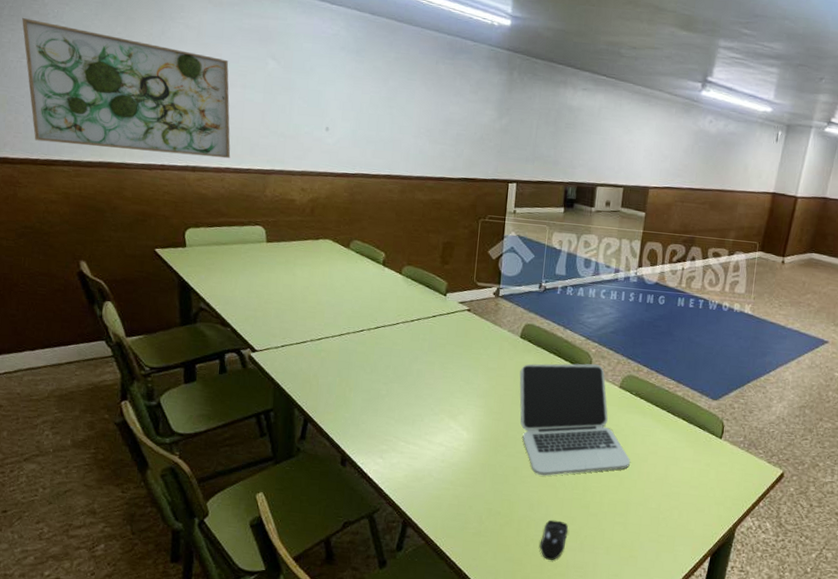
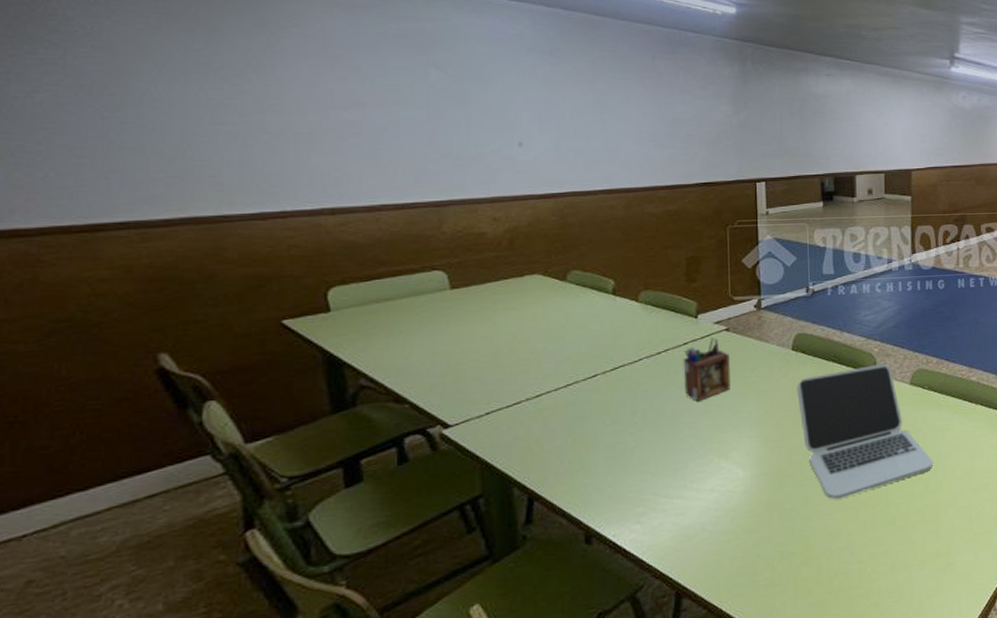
wall art: present [22,18,231,159] -> none [29,39,387,201]
desk organizer: none [429,315,469,367] -> present [683,337,732,401]
computer mouse: present [539,520,569,560] -> none [845,545,876,593]

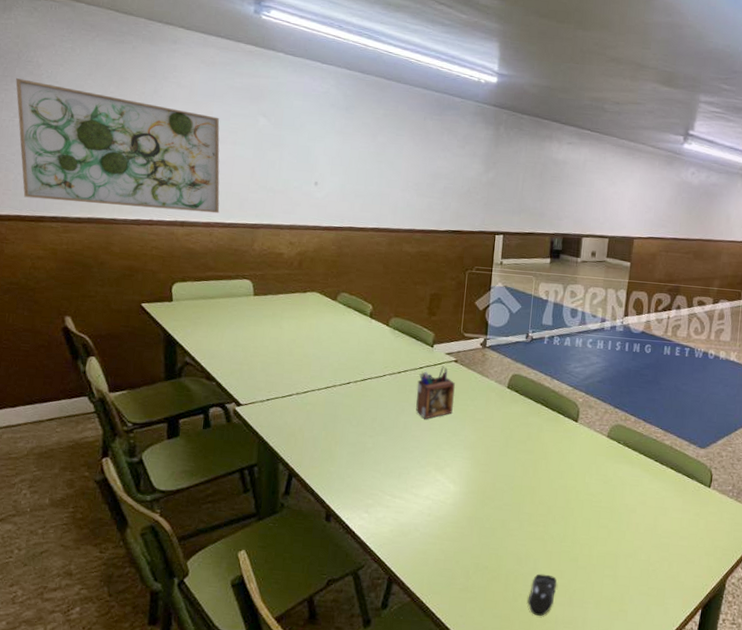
wall art: none [29,39,387,201] -> present [16,78,220,214]
laptop: present [797,363,933,500] -> none [506,413,619,529]
computer mouse: none [845,545,876,593] -> present [527,574,557,616]

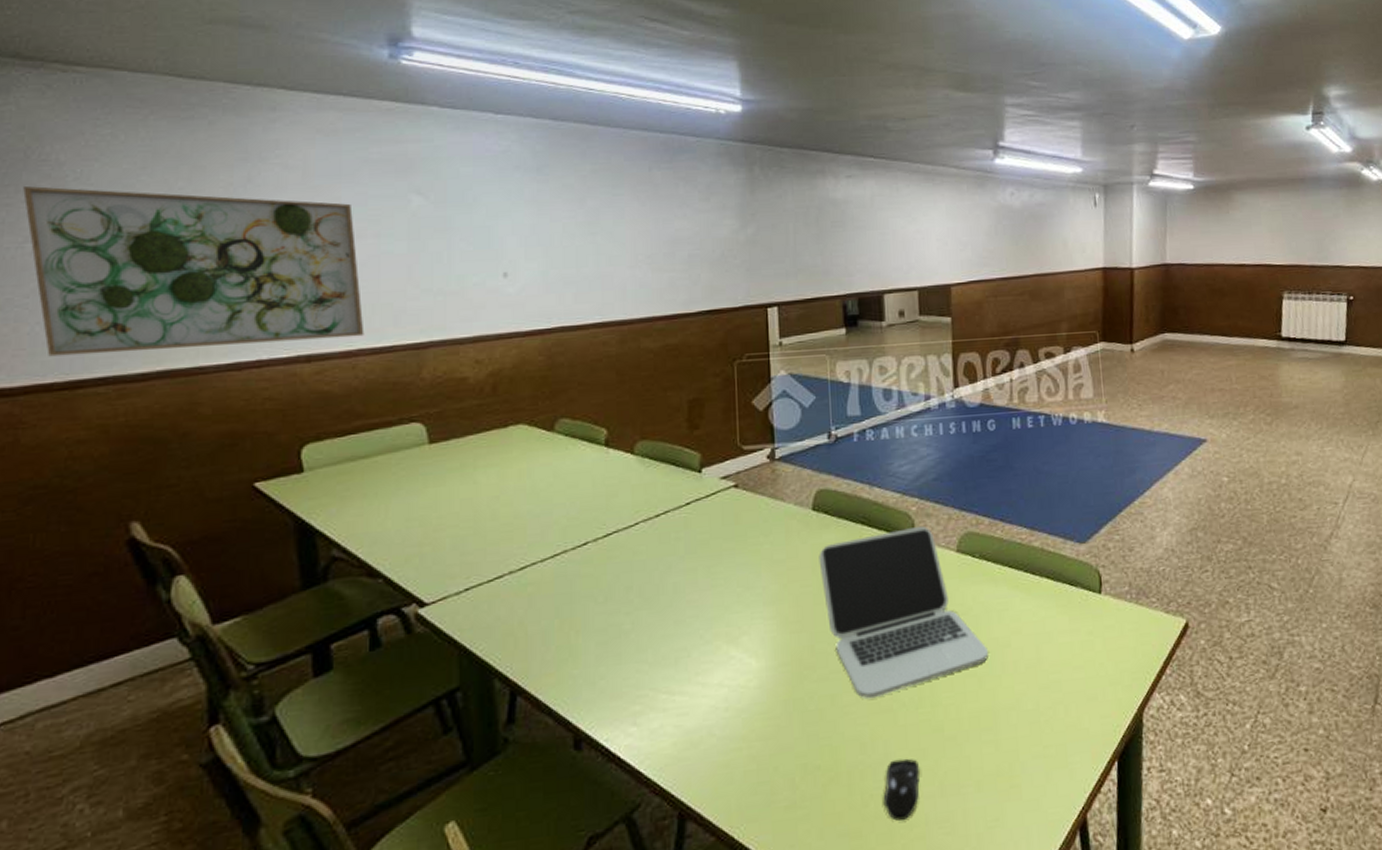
desk organizer: present [416,366,456,419] -> none [685,495,742,574]
laptop: none [506,413,619,529] -> present [819,525,988,699]

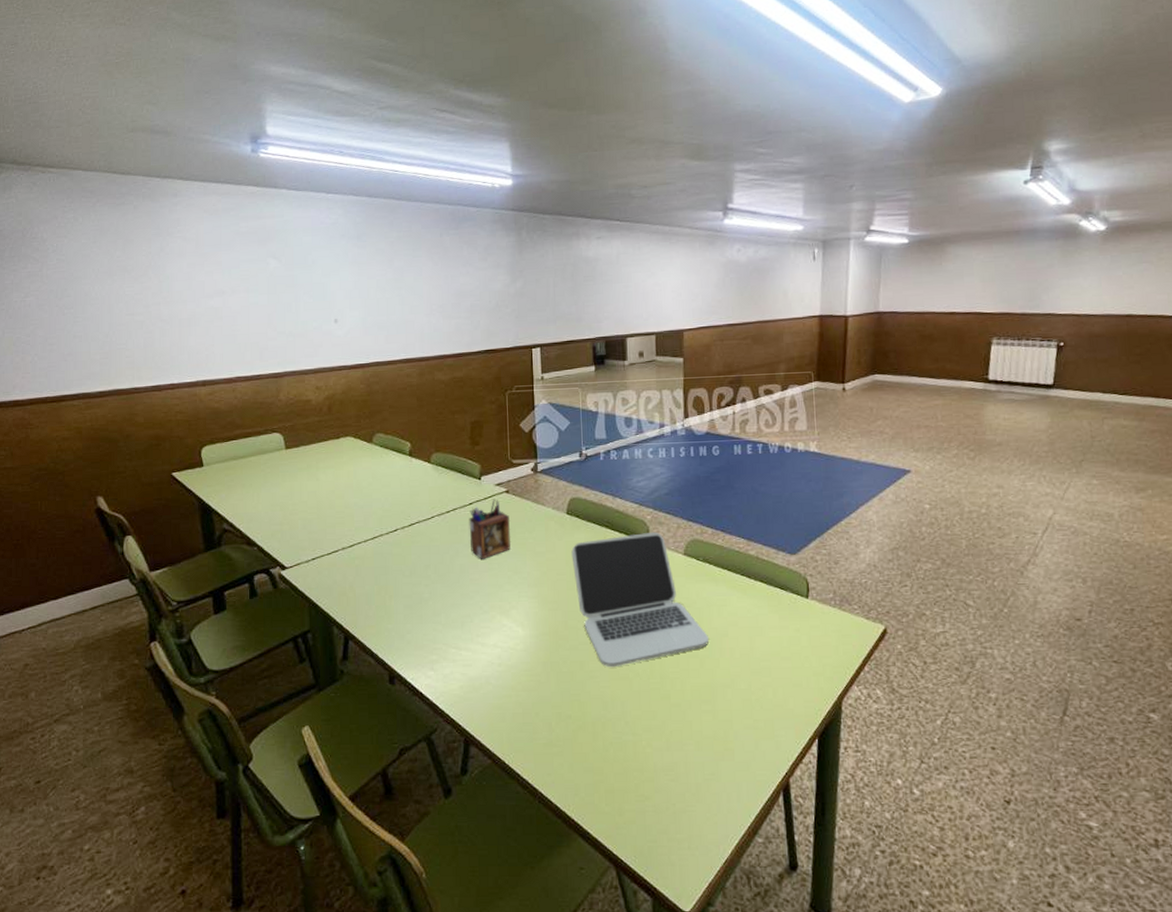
wall art: present [23,186,364,357] -> none [23,257,240,379]
desk organizer: none [685,495,742,574] -> present [469,499,511,559]
computer mouse: present [883,758,920,821] -> none [620,717,651,765]

